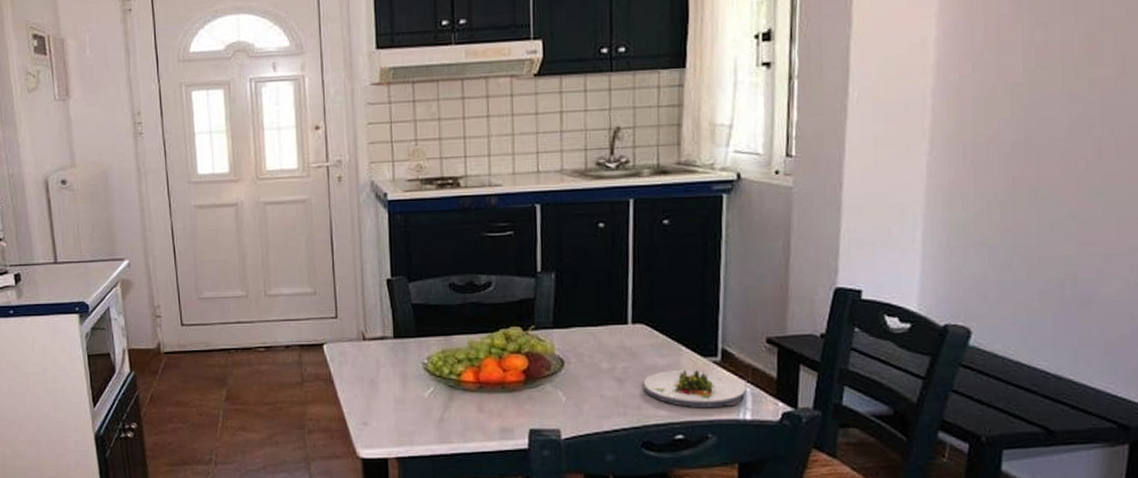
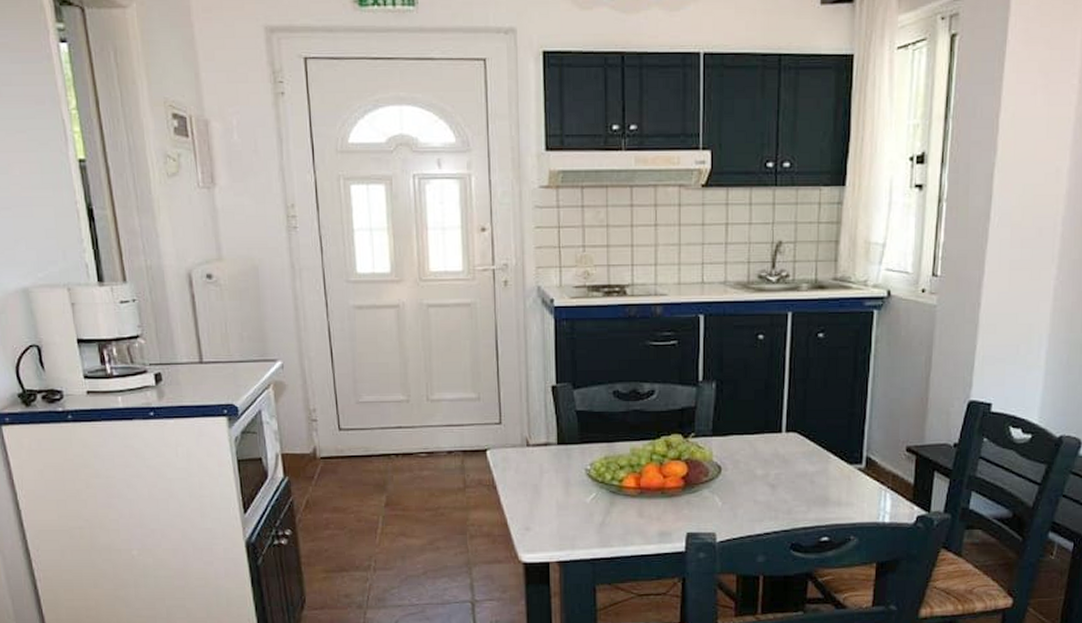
salad plate: present [643,369,746,408] -> none [794,476,886,512]

